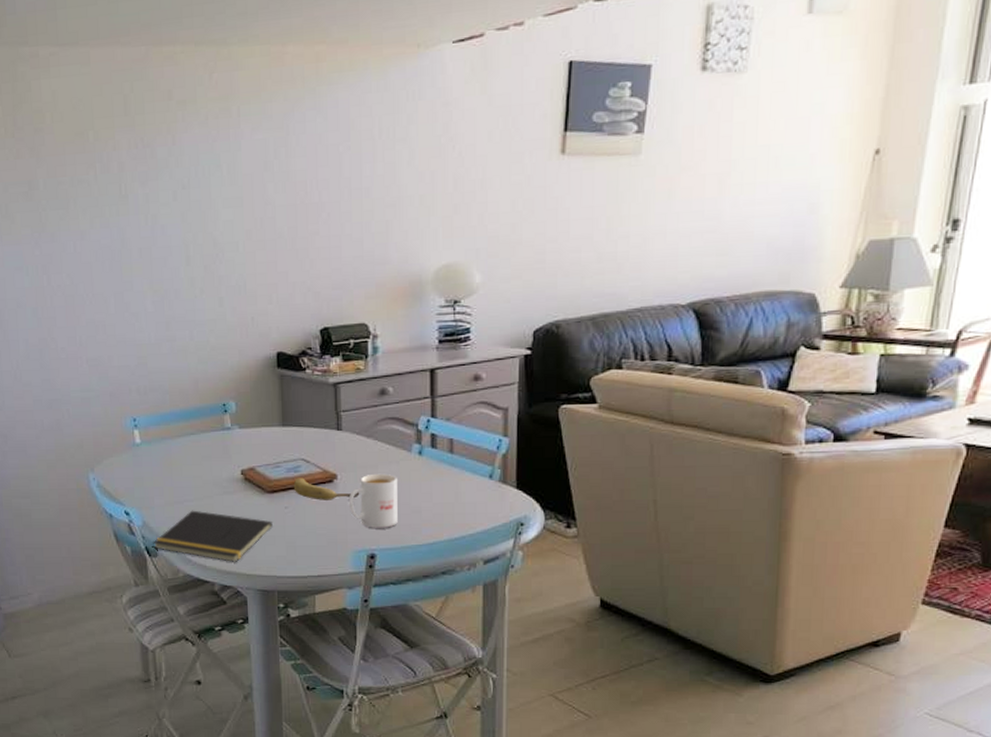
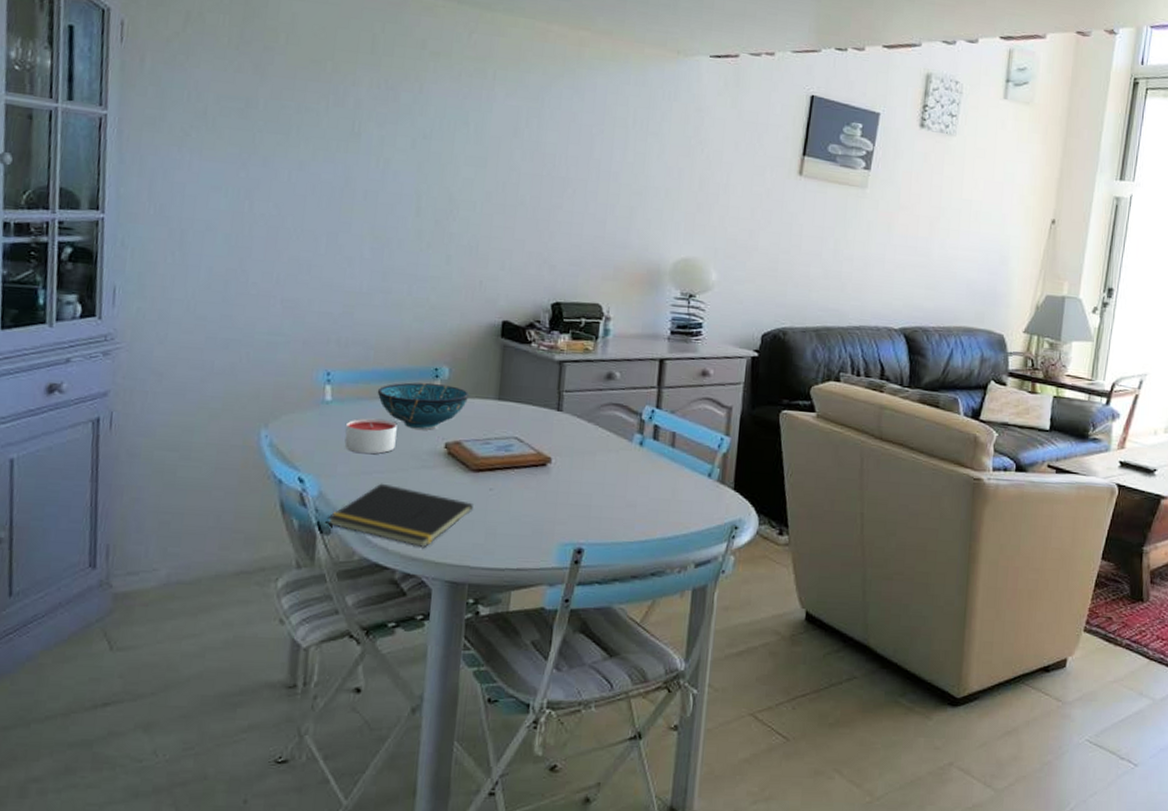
candle: none [156,454,199,486] -> present [344,418,397,454]
decorative bowl: none [177,418,256,460] -> present [377,382,470,430]
fruit: present [293,477,360,500] -> none [502,457,574,486]
mug: present [348,473,398,528] -> none [560,461,615,521]

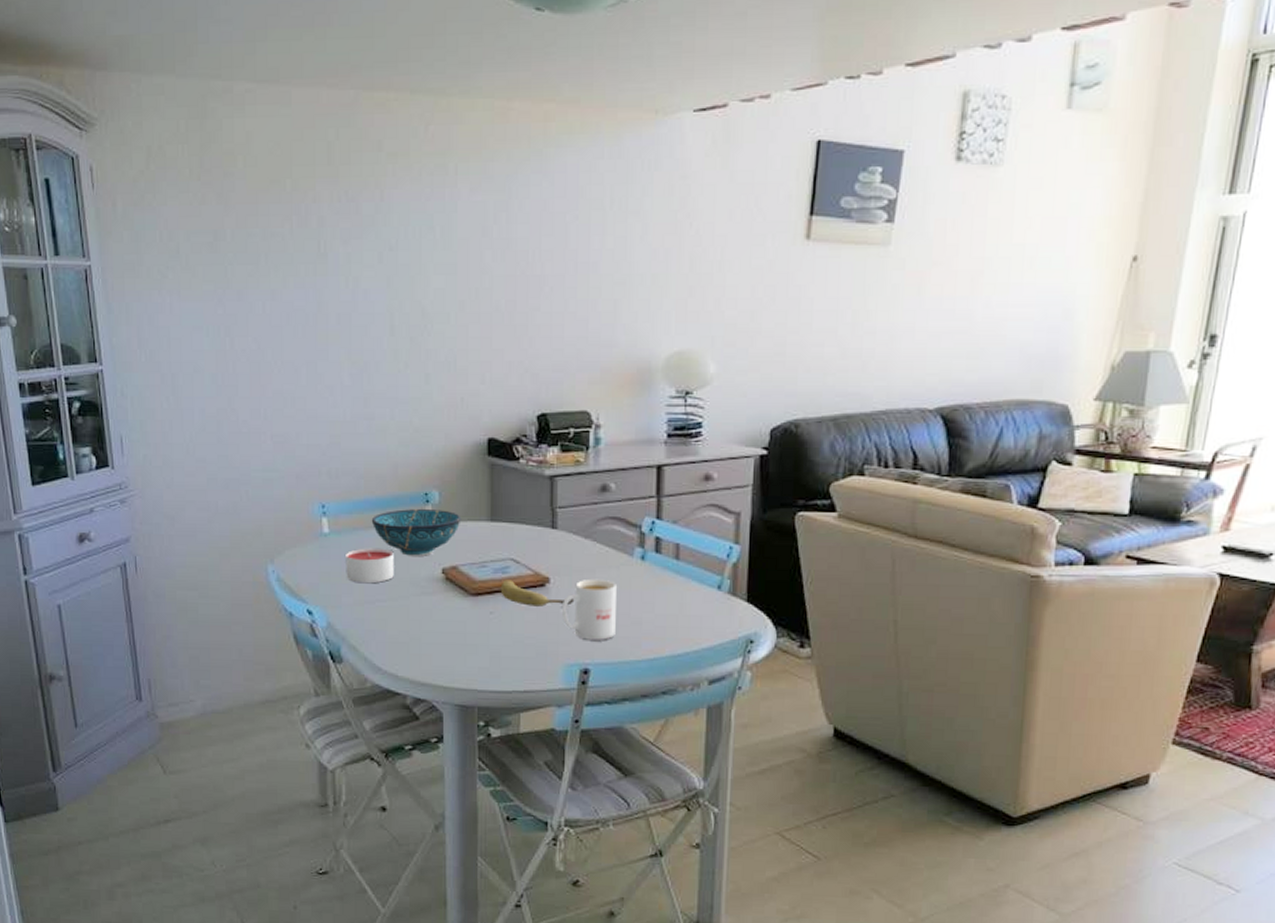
notepad: present [327,483,473,547] -> none [338,611,475,672]
fruit: none [502,457,574,486] -> present [500,580,575,607]
mug: none [560,461,615,521] -> present [561,578,616,640]

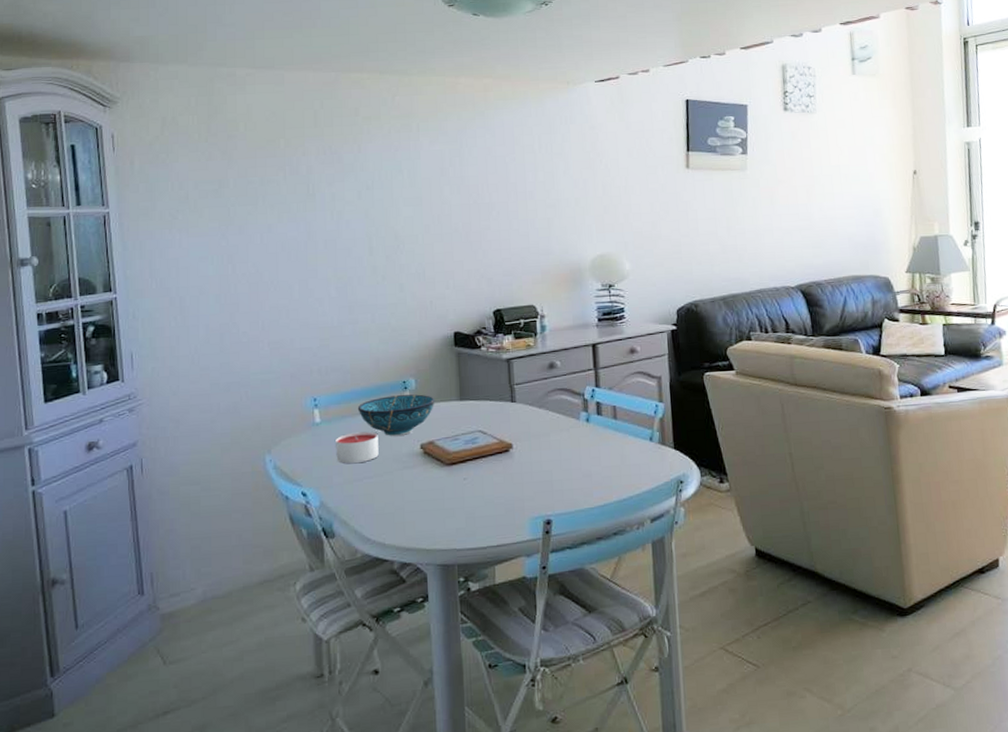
fruit: present [500,580,575,607] -> none [471,449,535,470]
mug: present [561,578,616,640] -> none [524,441,571,494]

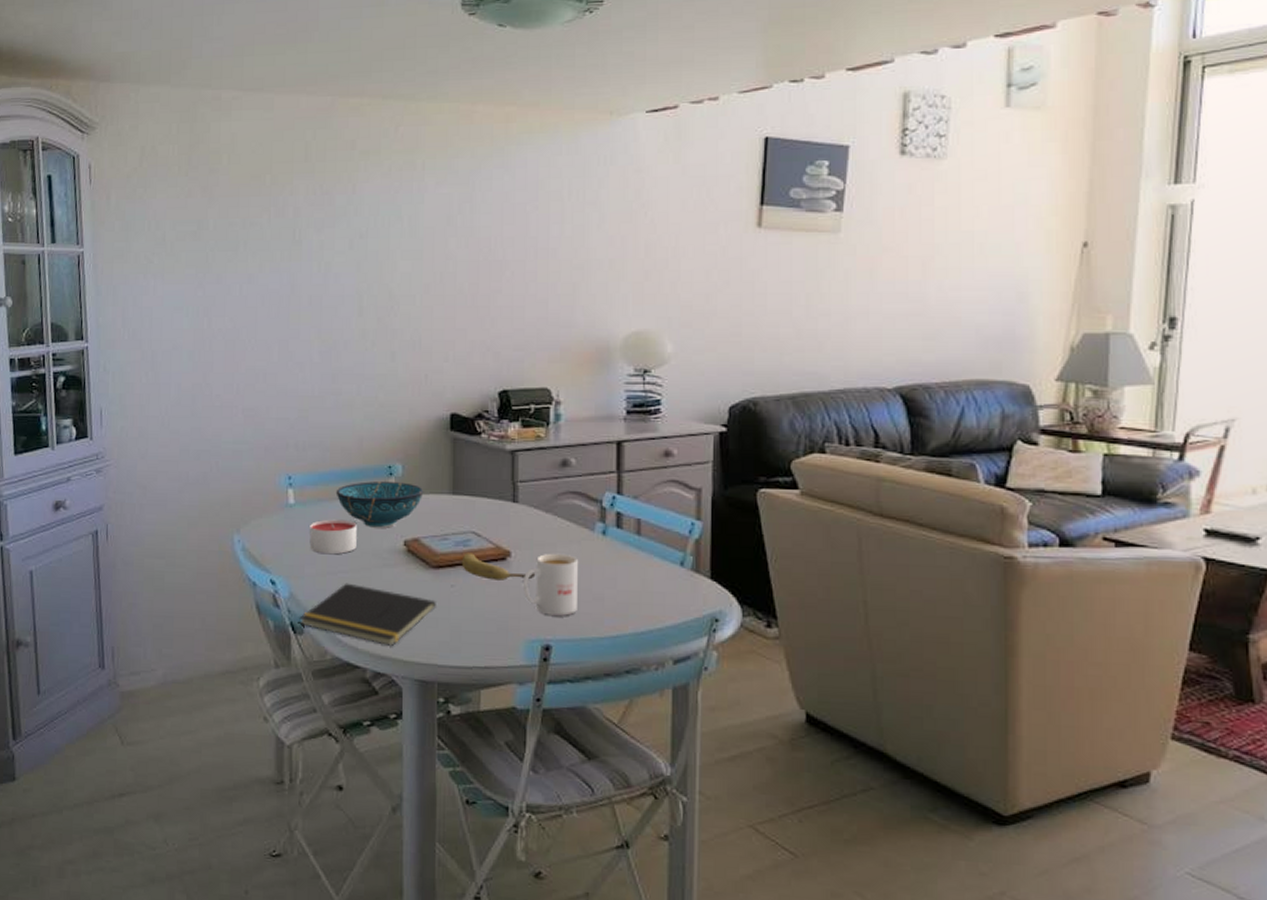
notepad: none [330,487,452,538] -> present [299,583,436,646]
fruit: none [471,449,535,470] -> present [461,553,536,581]
mug: none [524,441,571,494] -> present [522,553,578,616]

